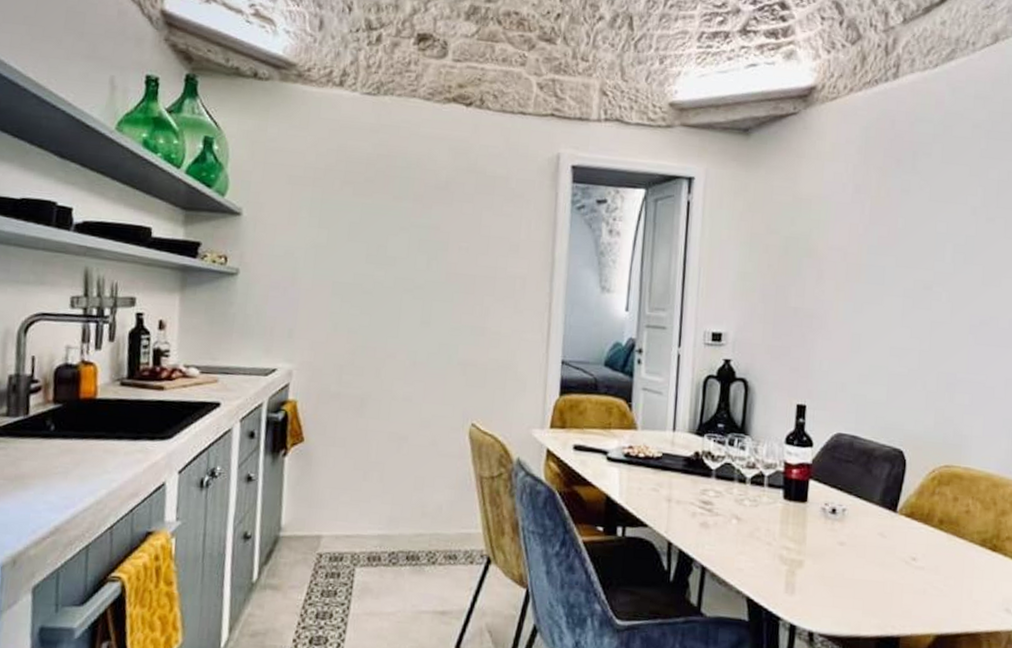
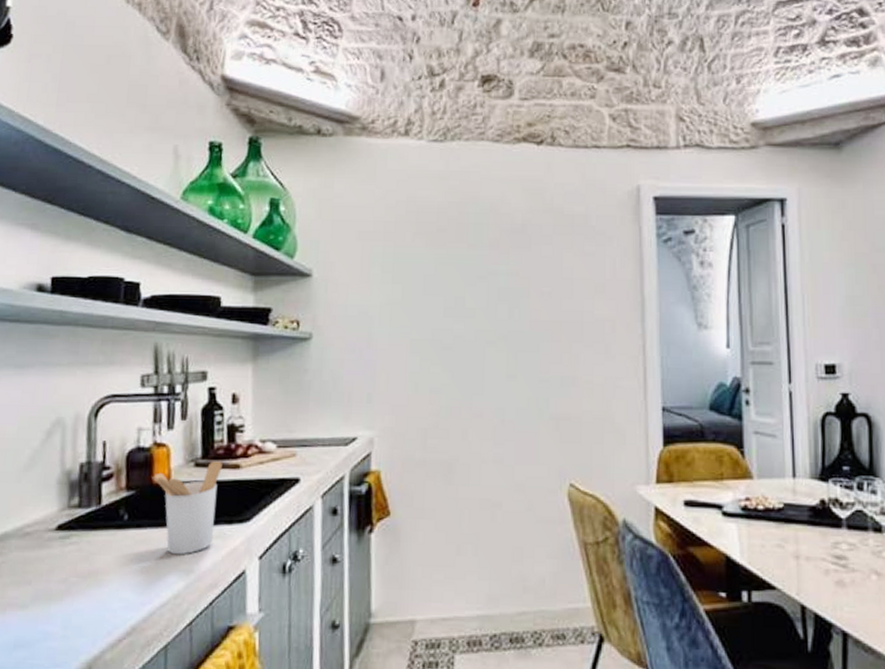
utensil holder: none [78,381,147,466] -> present [152,461,222,555]

